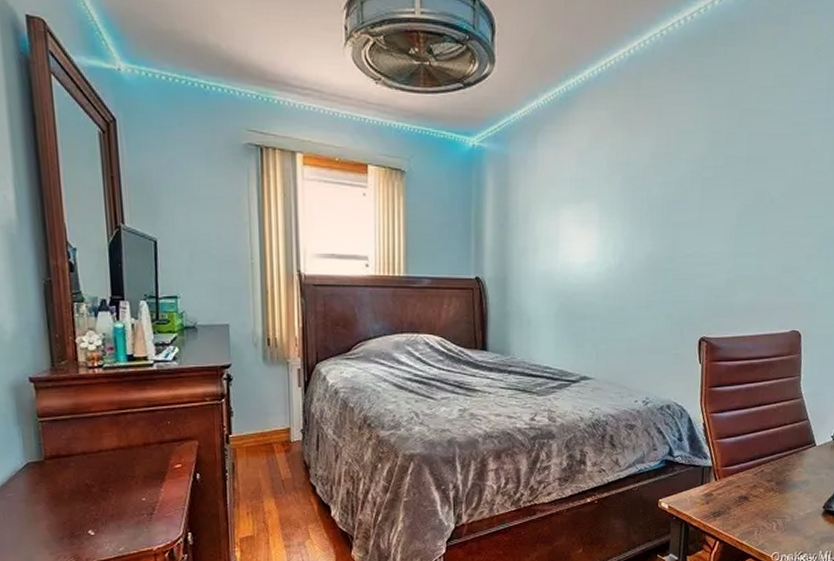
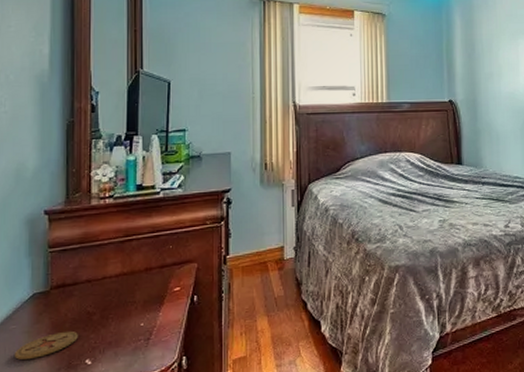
coaster: none [14,501,78,527] -> present [14,331,78,360]

